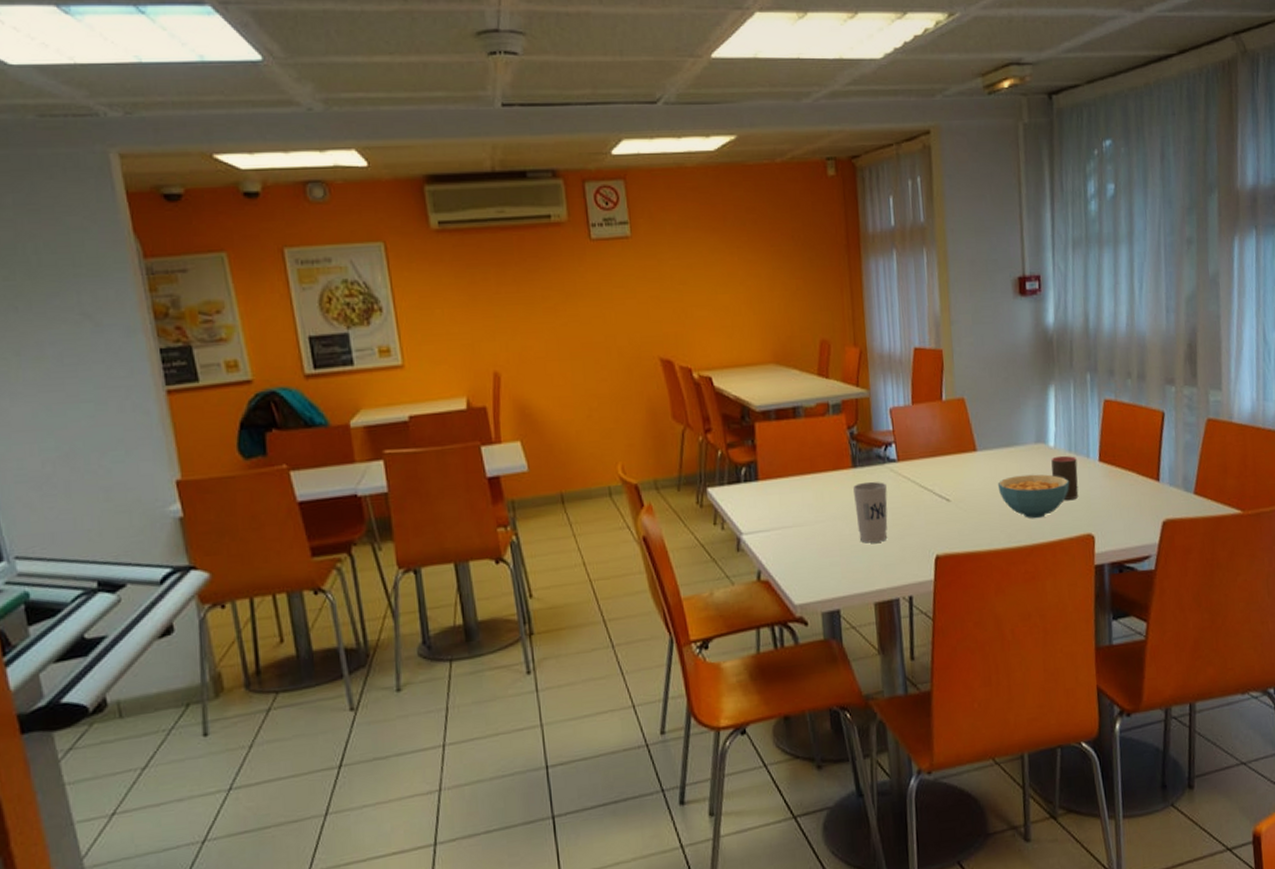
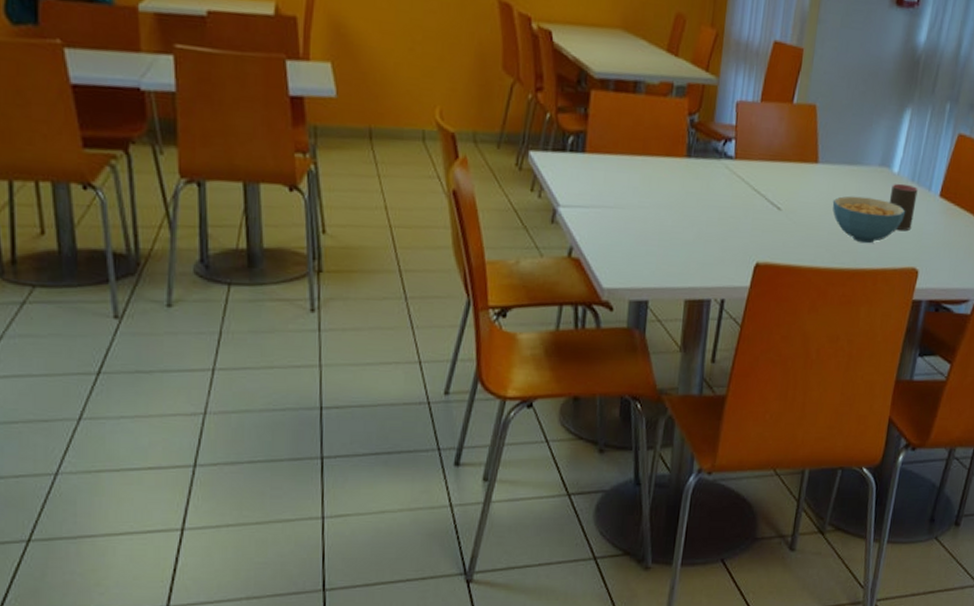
cup: present [852,481,888,543] -> none [680,174,719,240]

